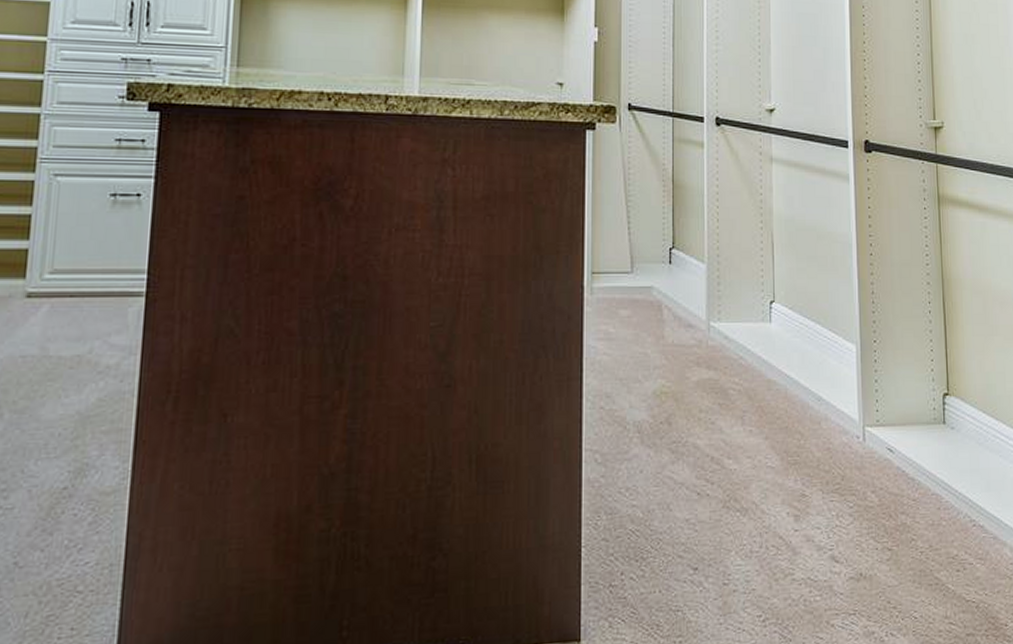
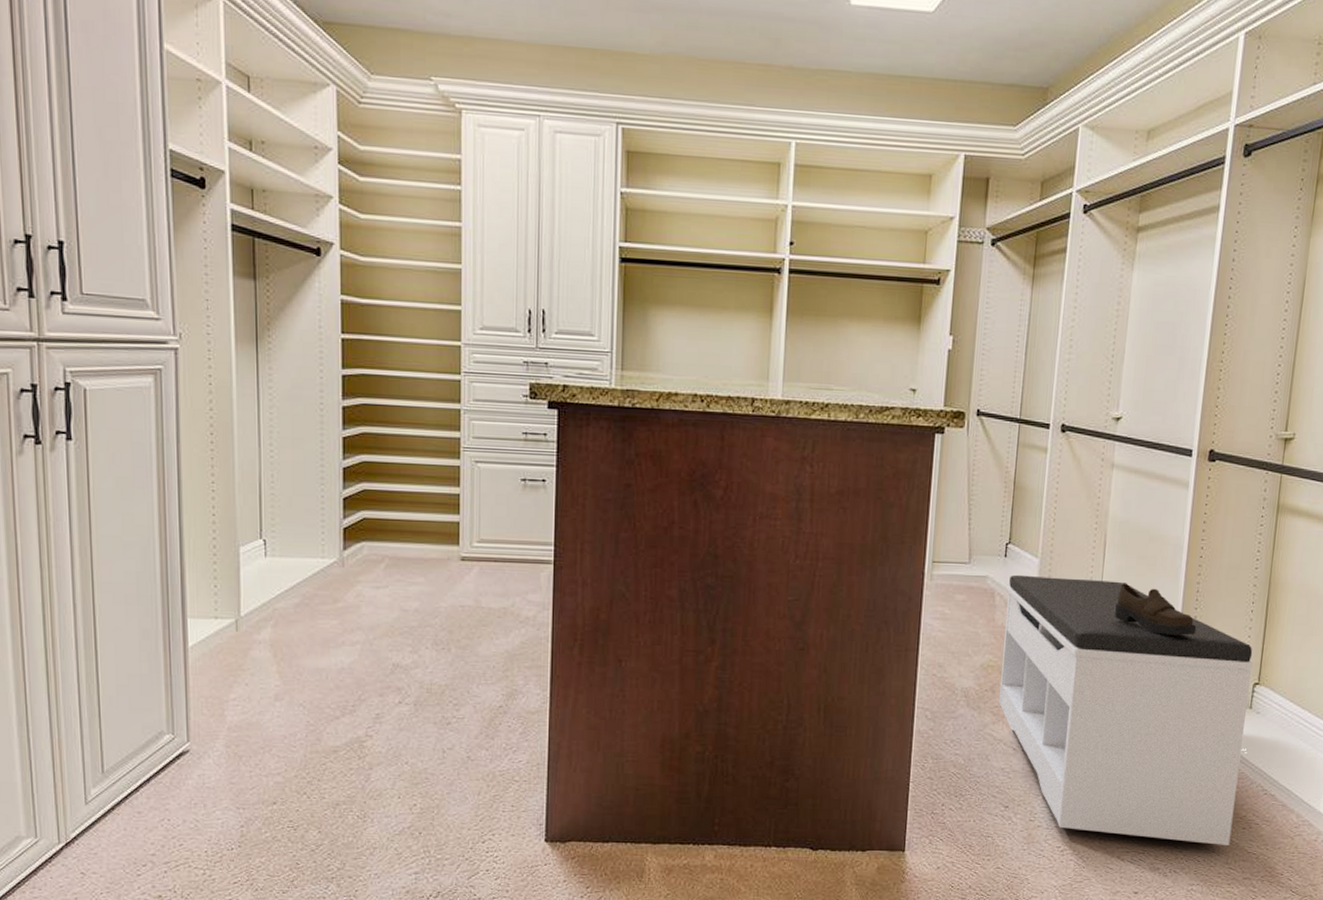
bench: none [674,283,946,595] -> present [998,574,1253,845]
shoe: none [791,287,877,344] -> present [1115,583,1197,636]

